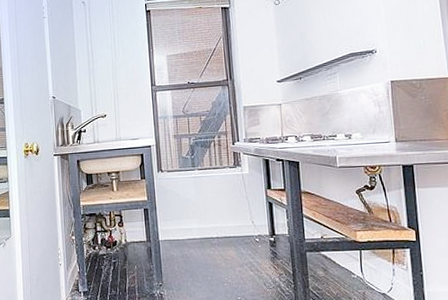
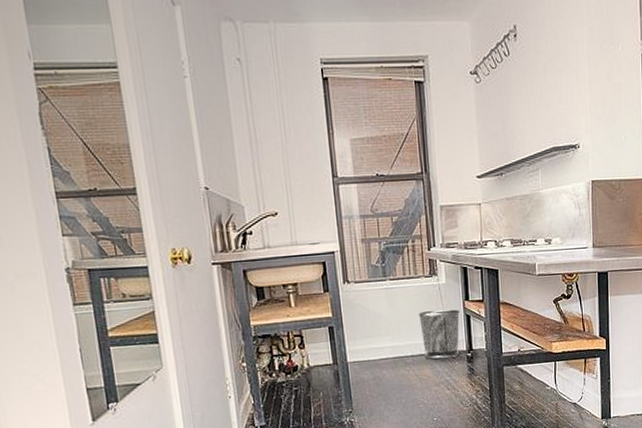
waste bin: none [223,197,263,242] -> present [418,309,460,359]

